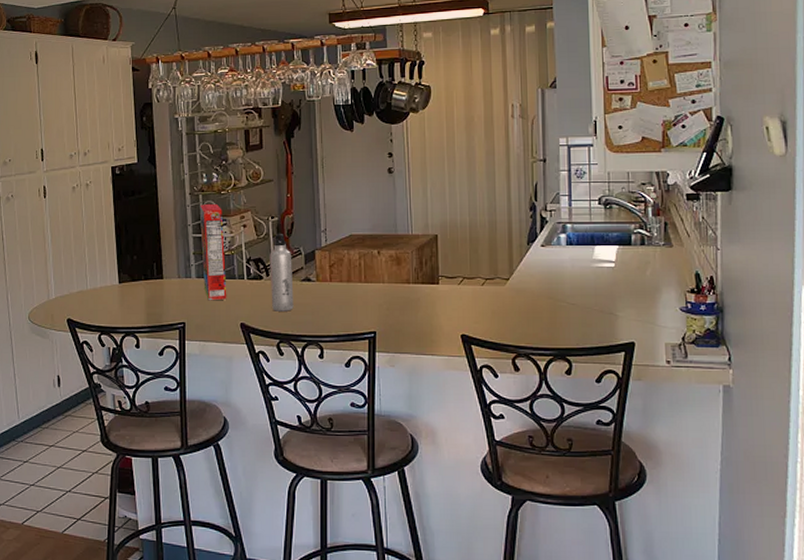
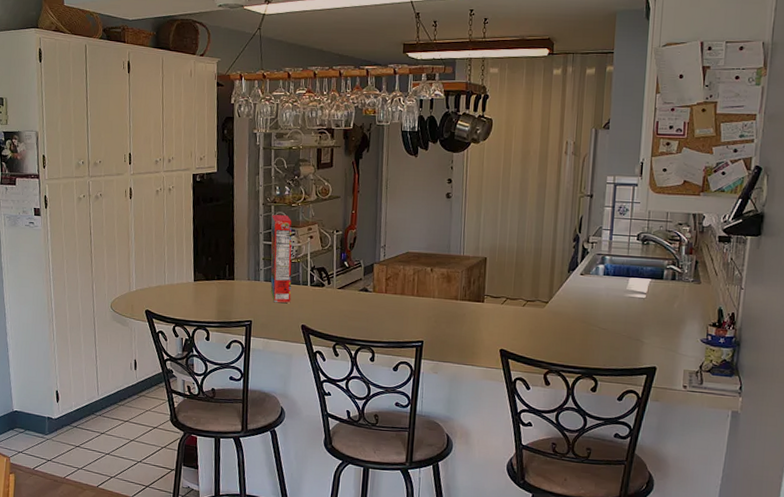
water bottle: present [270,234,294,311] -> none [331,246,353,317]

